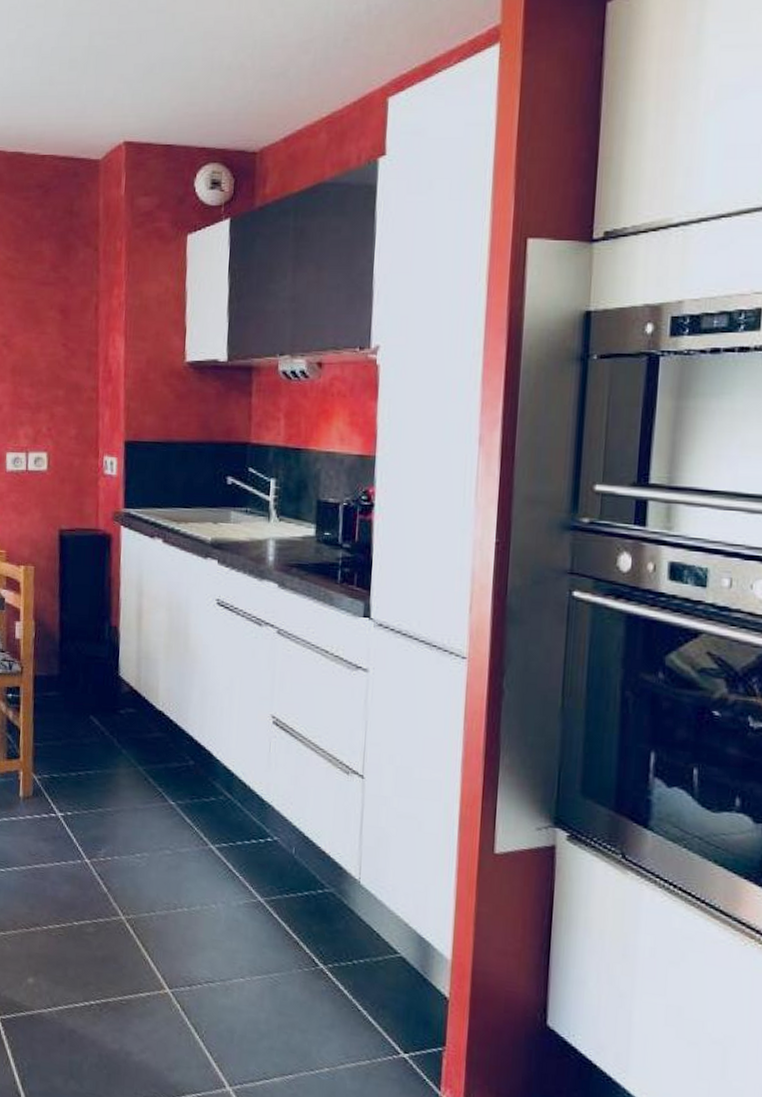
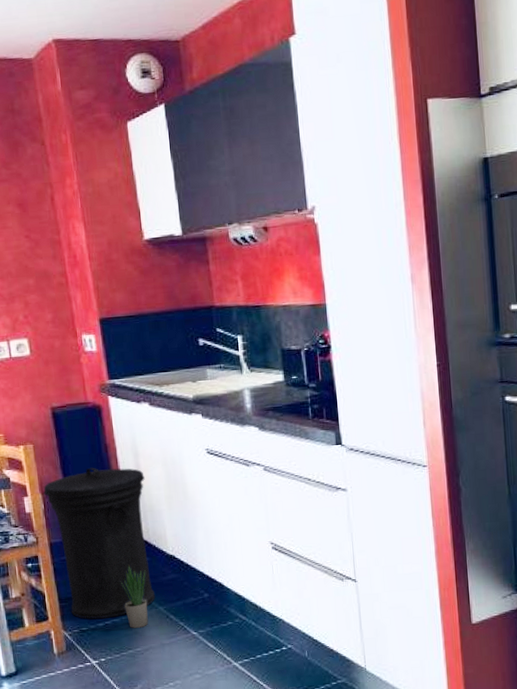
trash can: none [37,600,146,769] -> present [43,467,156,619]
potted plant: none [101,712,130,786] -> present [120,563,149,628]

